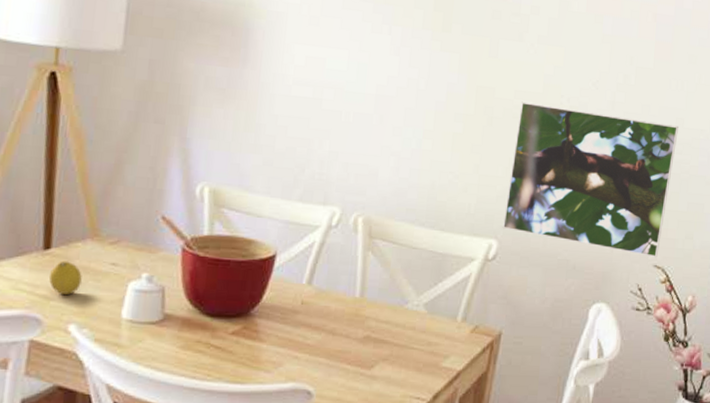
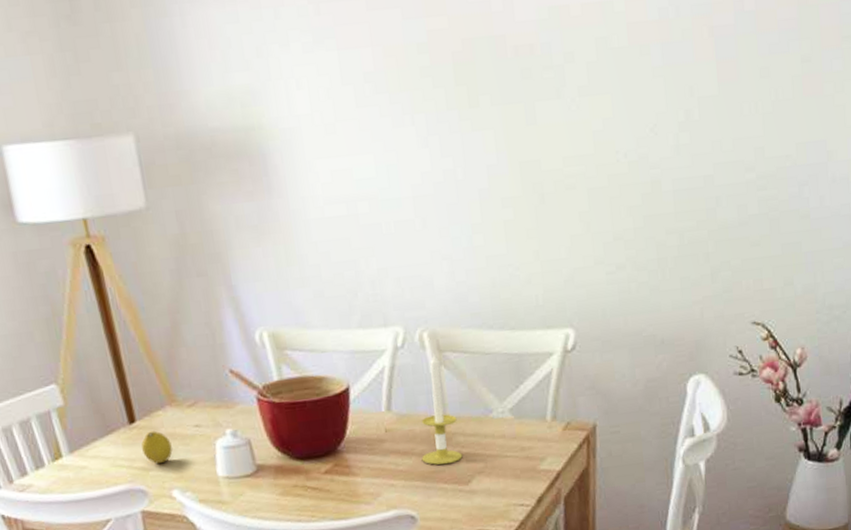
candle: none [330,237,373,346] -> present [421,352,463,465]
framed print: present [502,101,679,258] -> none [572,157,759,315]

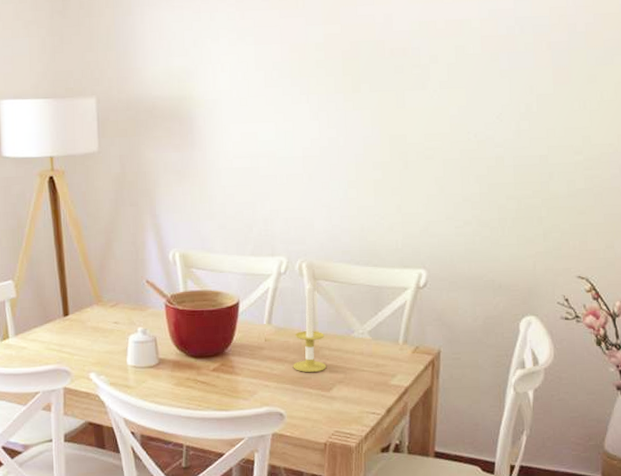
fruit: present [141,431,173,464] -> none [71,323,94,350]

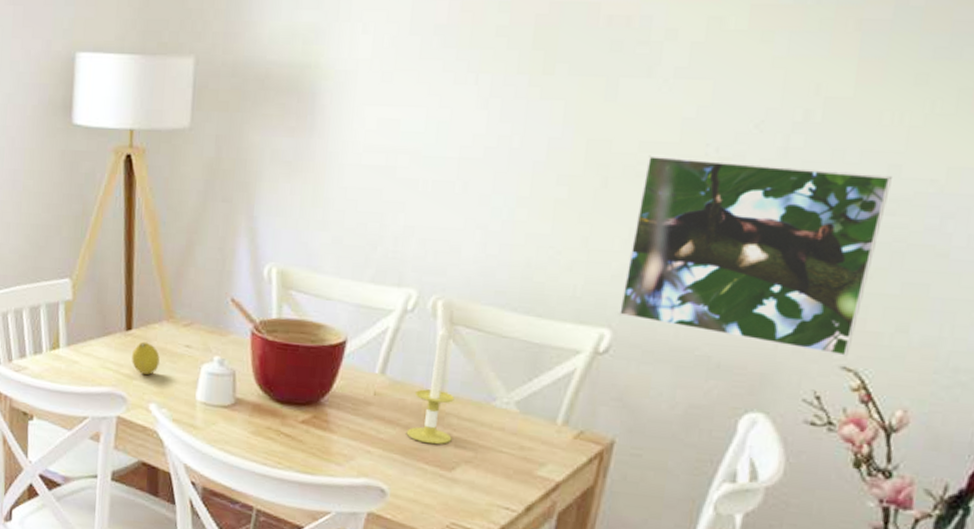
fruit: none [71,323,94,350] -> present [132,341,160,375]
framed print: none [428,143,586,270] -> present [618,155,892,358]

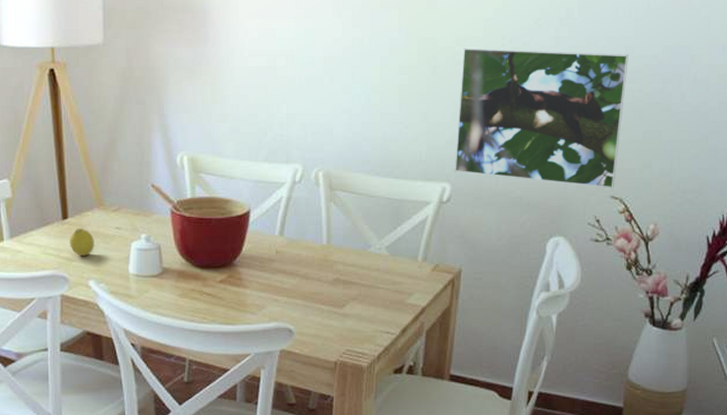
candle: present [406,323,455,445] -> none [304,189,340,288]

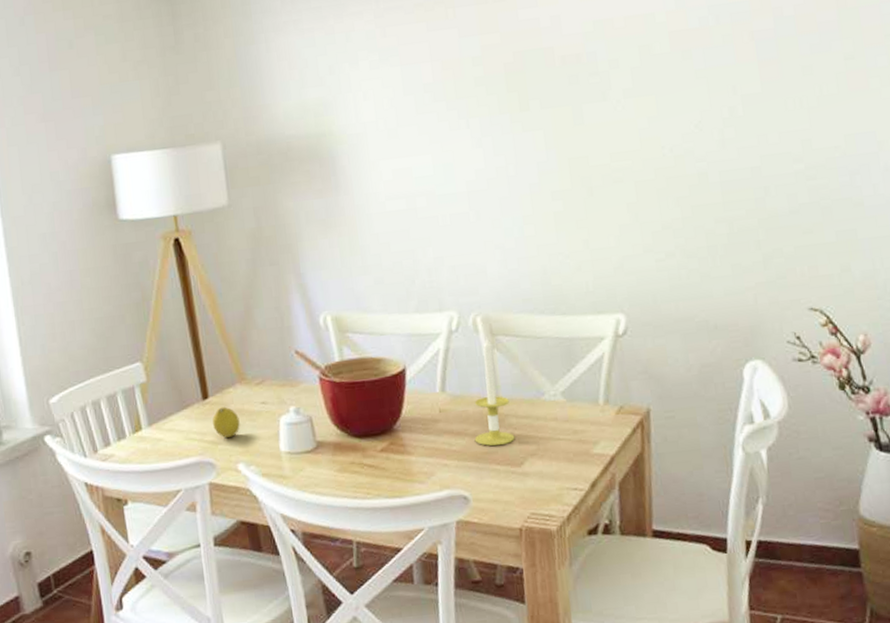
candle: none [304,189,340,288] -> present [474,335,515,446]
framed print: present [454,48,628,189] -> none [619,148,812,301]

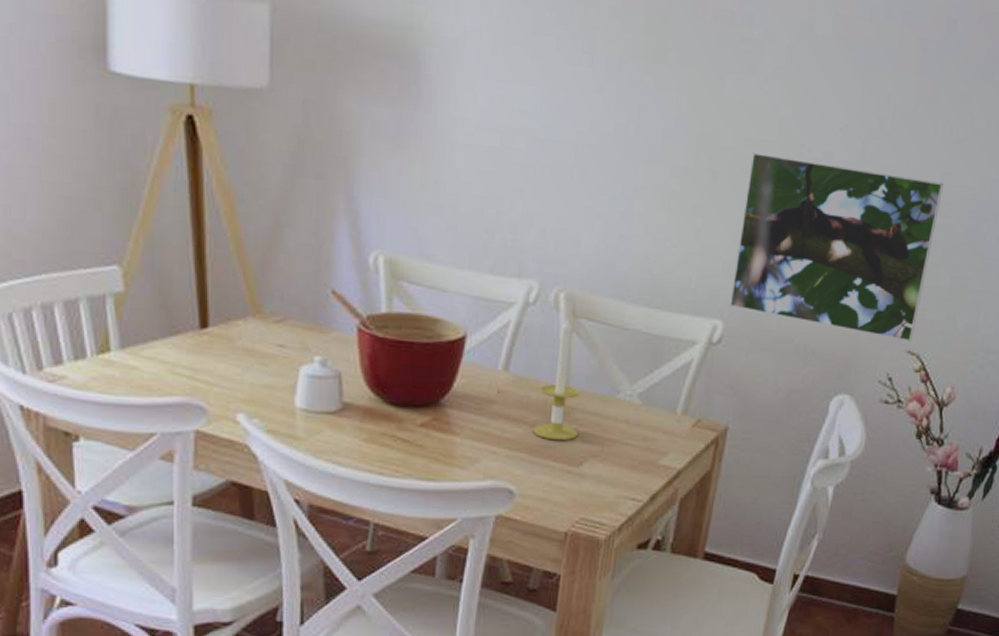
fruit: present [212,406,240,438] -> none [210,341,246,380]
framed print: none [619,148,812,301] -> present [729,152,944,343]

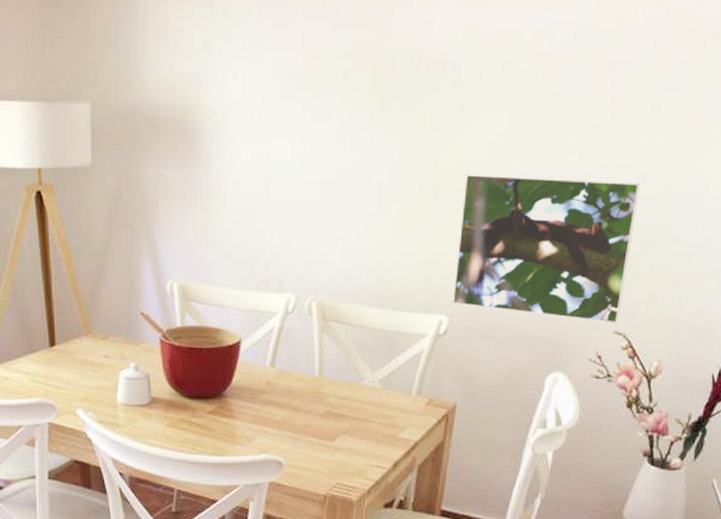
candle: present [532,316,580,441] -> none [295,320,332,421]

